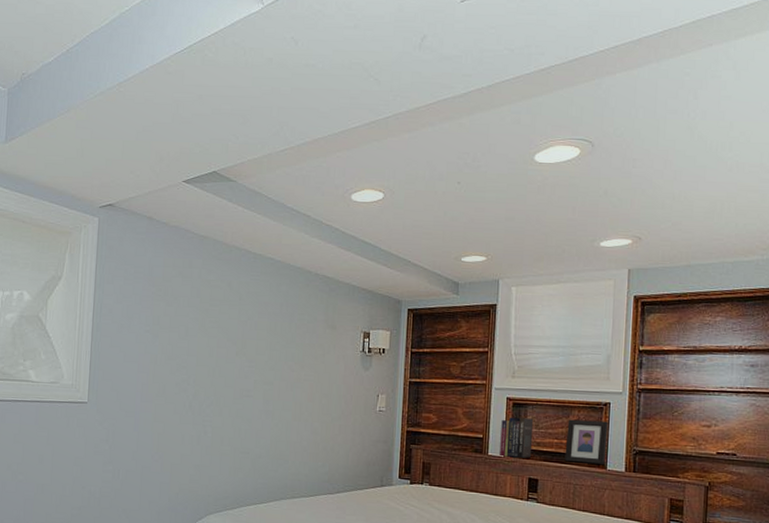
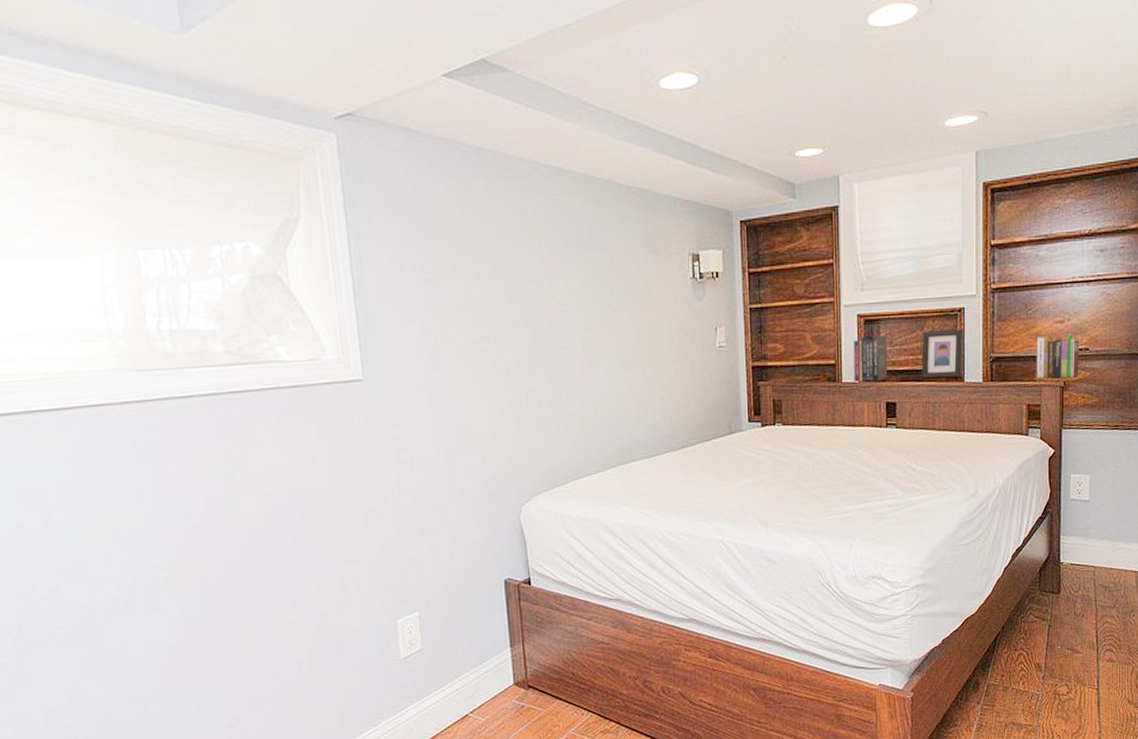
books: none [680,436,727,480] -> present [1036,333,1080,379]

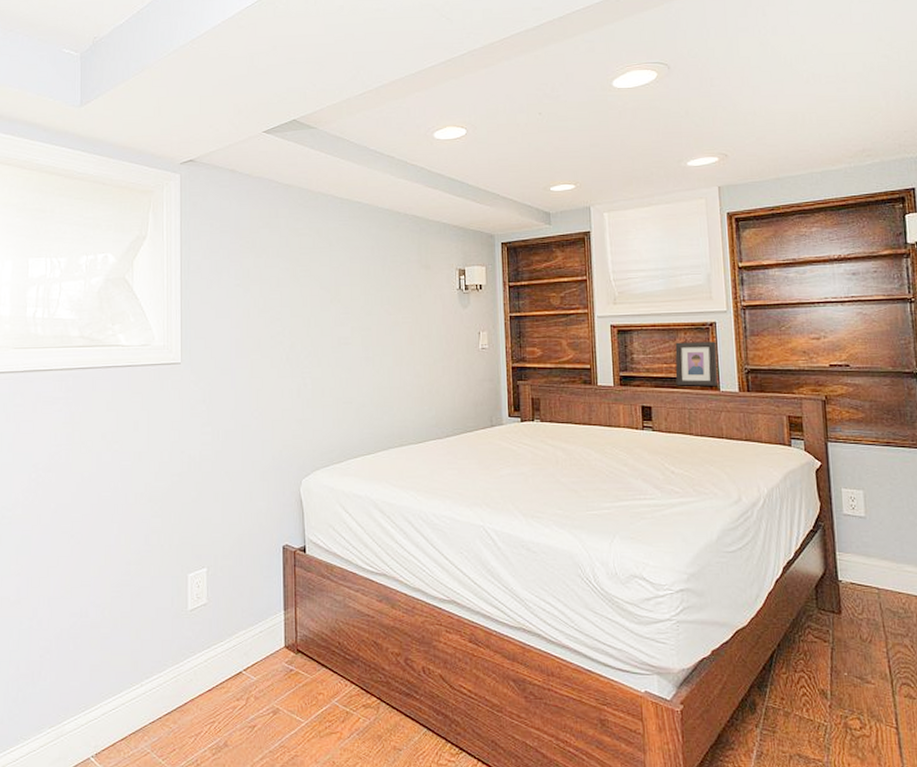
books: present [853,335,887,383] -> none [608,344,641,386]
books: present [1036,333,1080,379] -> none [792,350,841,392]

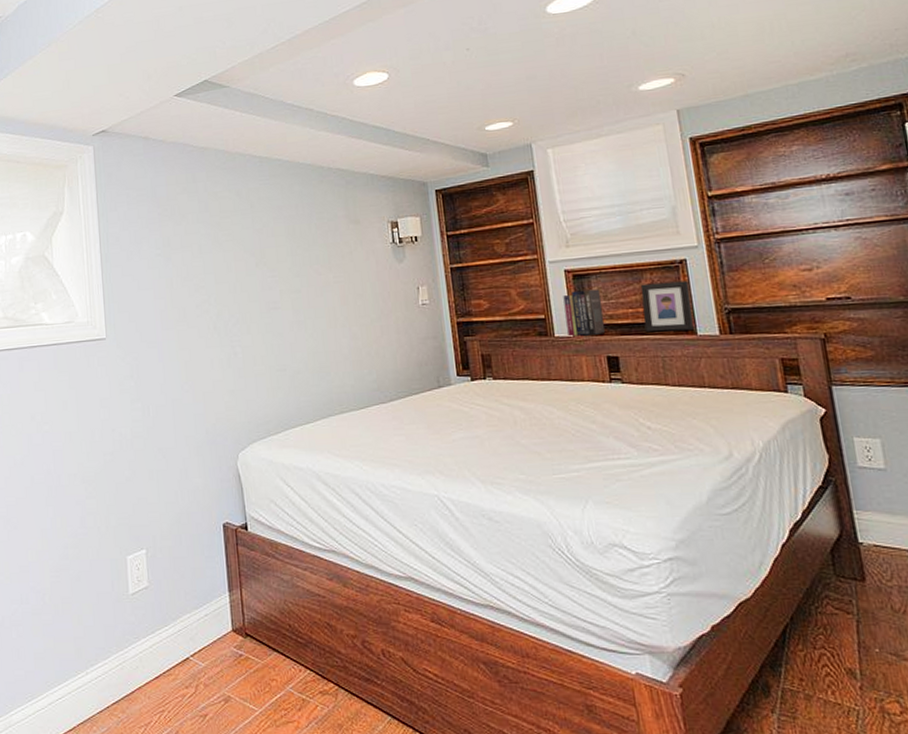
books: none [608,344,641,386] -> present [563,289,605,337]

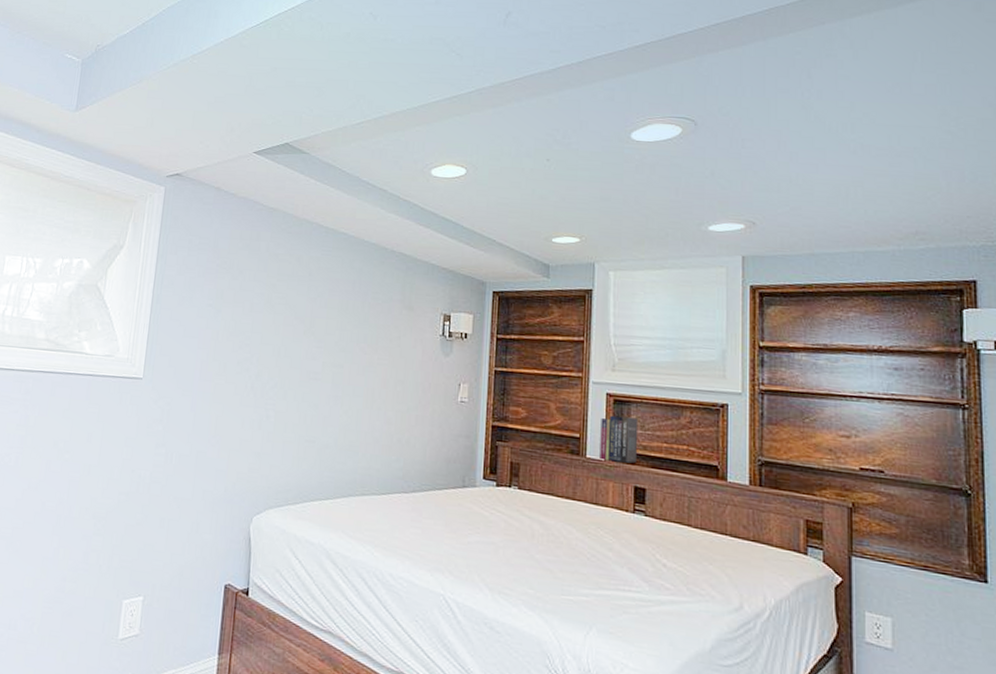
picture frame: present [640,281,694,333] -> none [676,421,727,477]

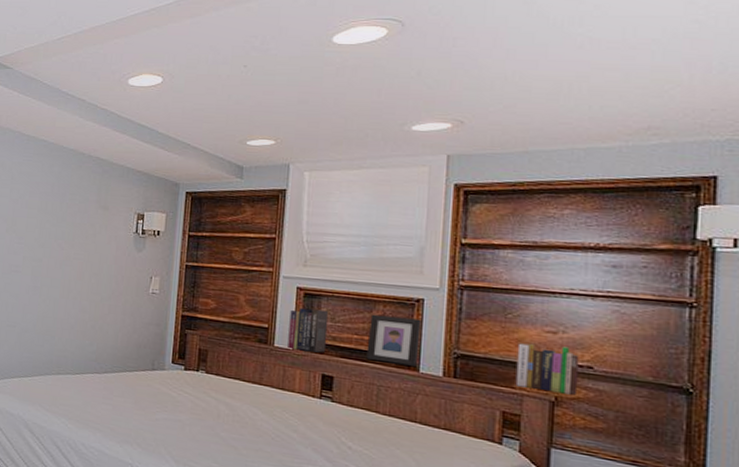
picture frame: none [676,421,727,477] -> present [366,314,421,368]
books: none [816,448,872,501] -> present [515,343,580,395]

